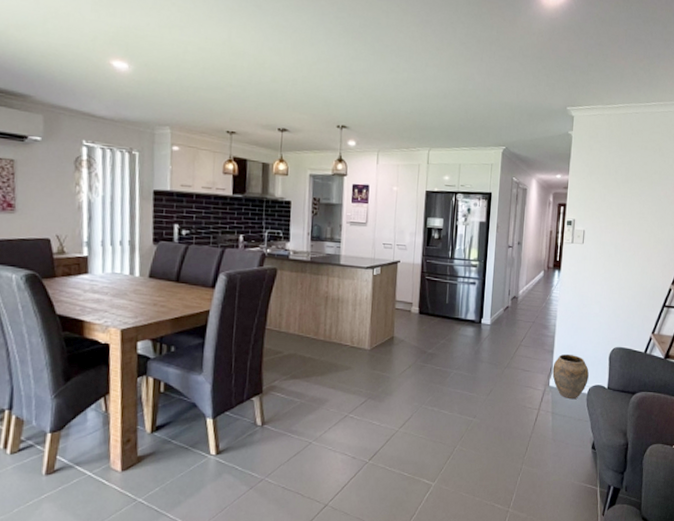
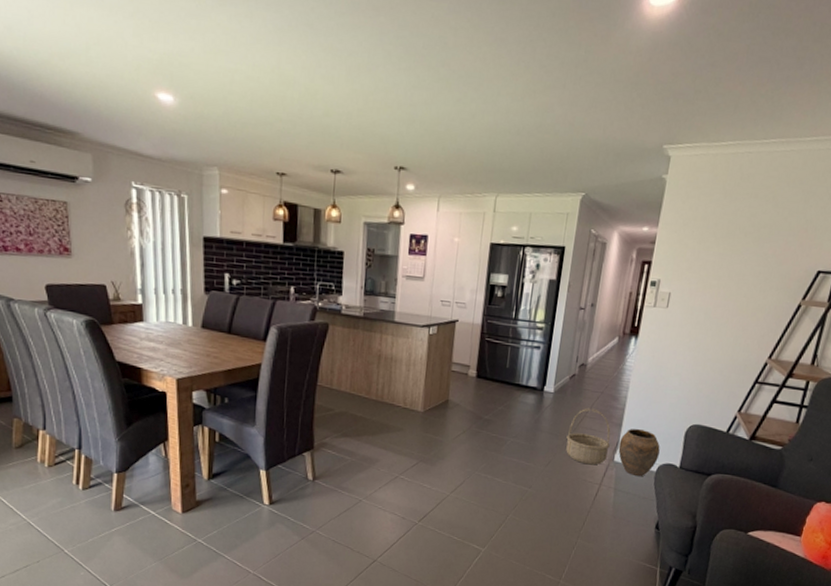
basket: none [505,337,544,391] -> present [566,408,611,465]

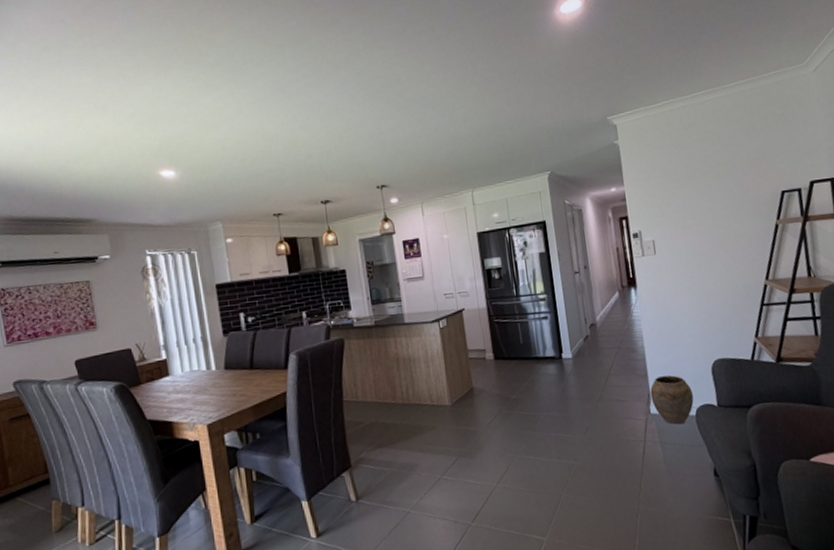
basket: present [566,408,611,465] -> none [597,364,643,424]

